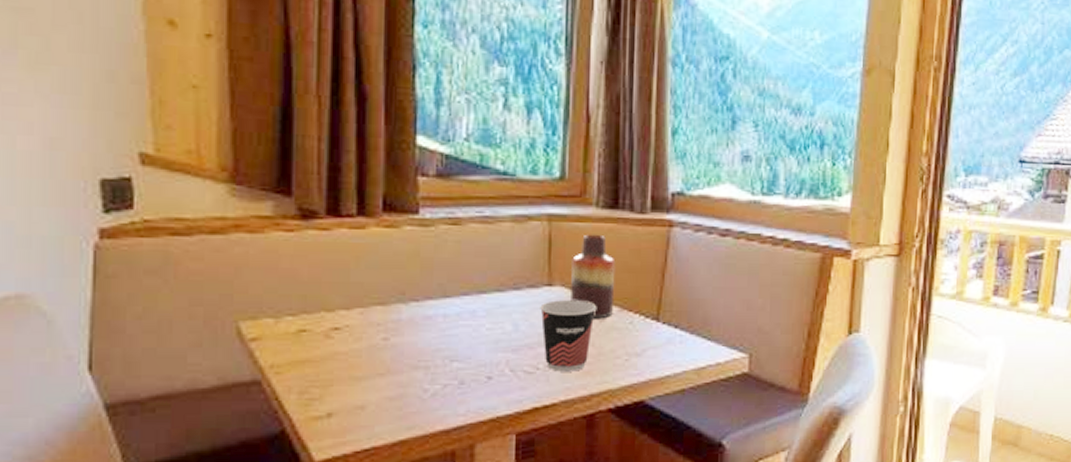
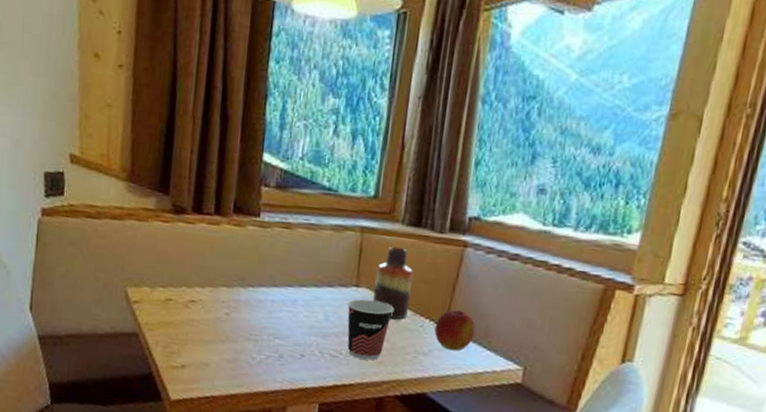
apple: none [646,298,692,347] -> present [434,309,476,351]

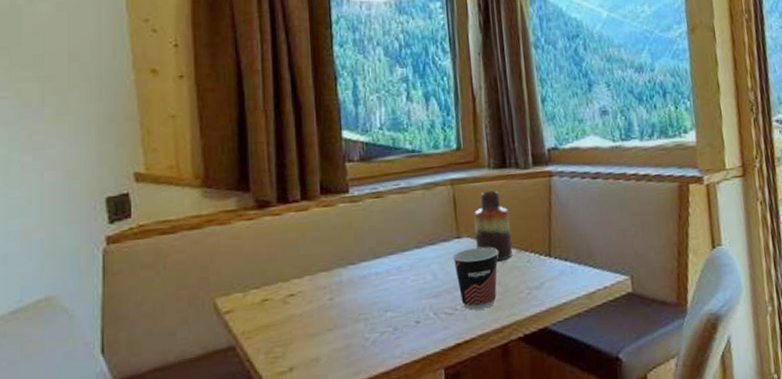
apple: present [434,309,476,351] -> none [540,236,579,278]

